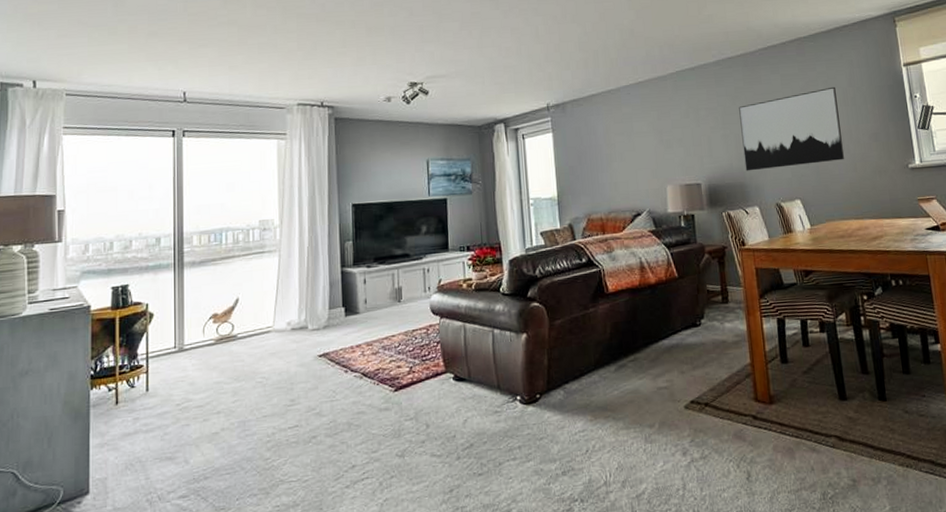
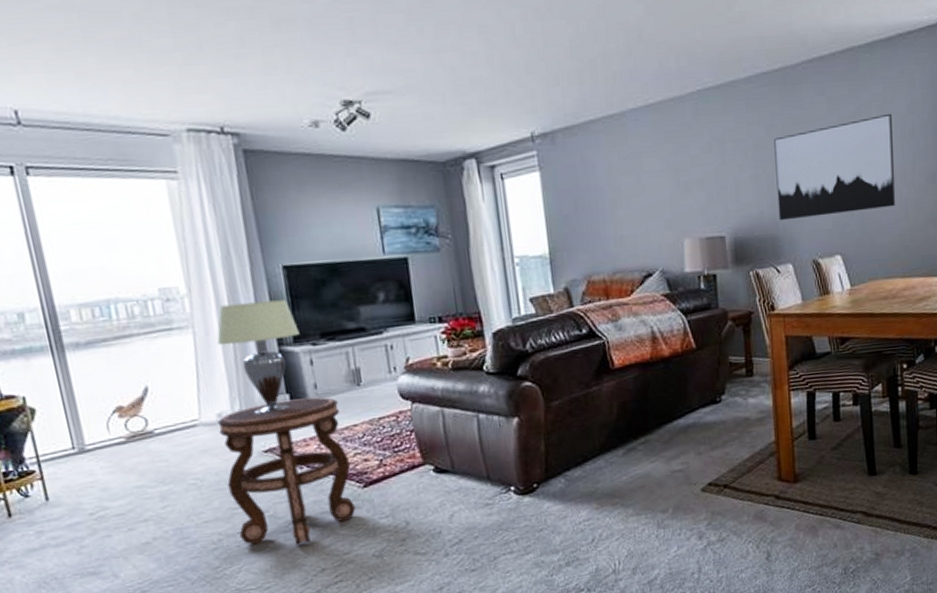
side table: none [286,310,386,441] -> present [217,397,355,545]
lampshade: none [295,230,359,324] -> present [216,299,300,414]

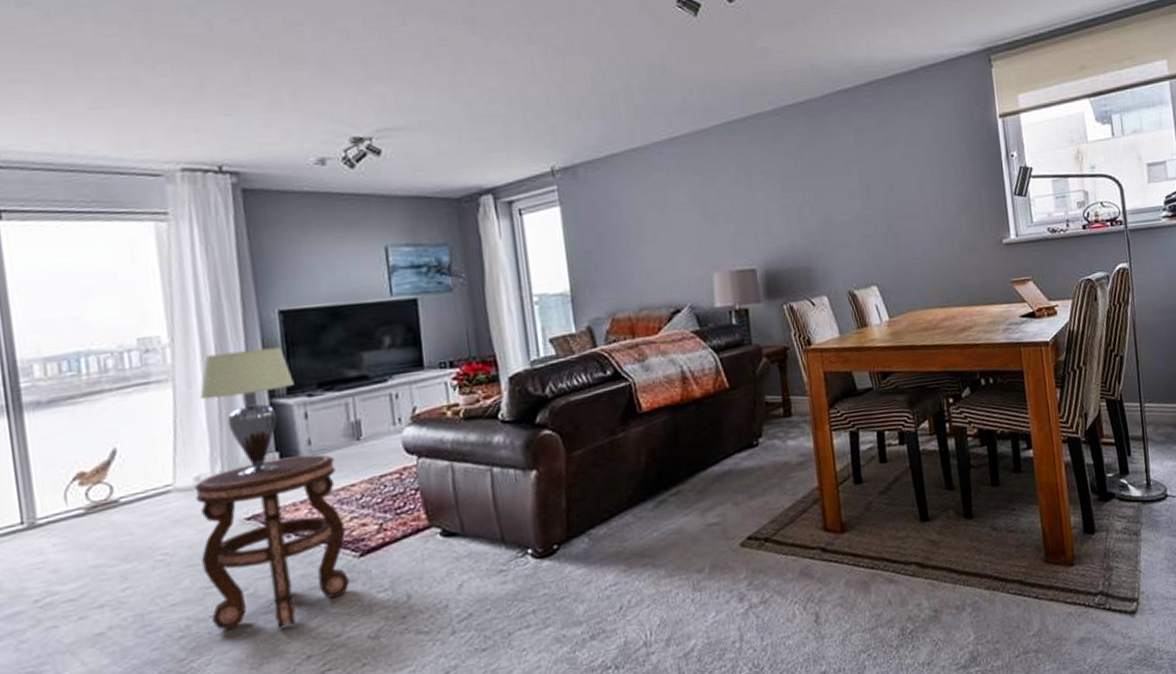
wall art: present [774,113,896,221] -> none [802,143,930,252]

